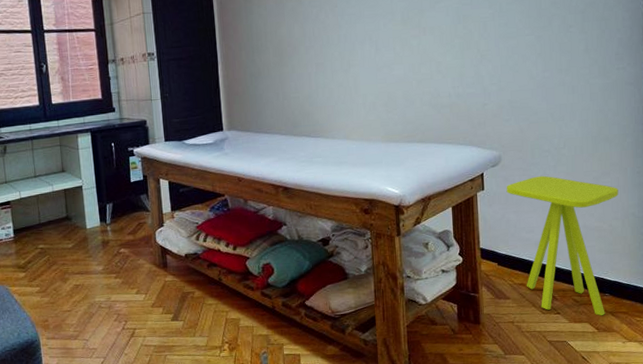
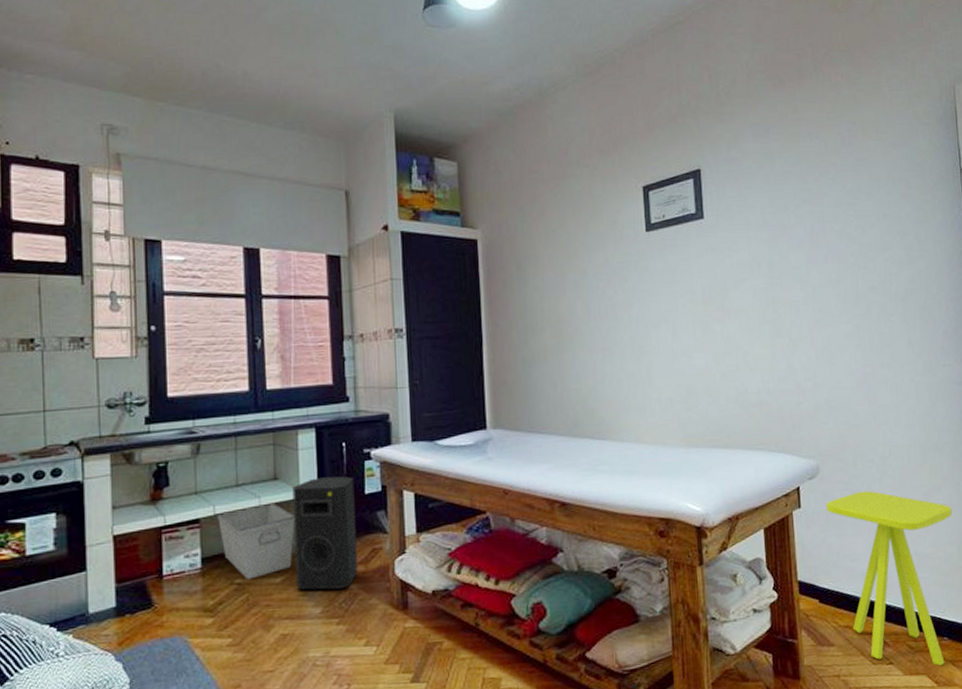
storage bin: none [22,189,80,245] -> present [216,502,295,580]
speaker: none [76,168,128,253] -> present [292,476,358,590]

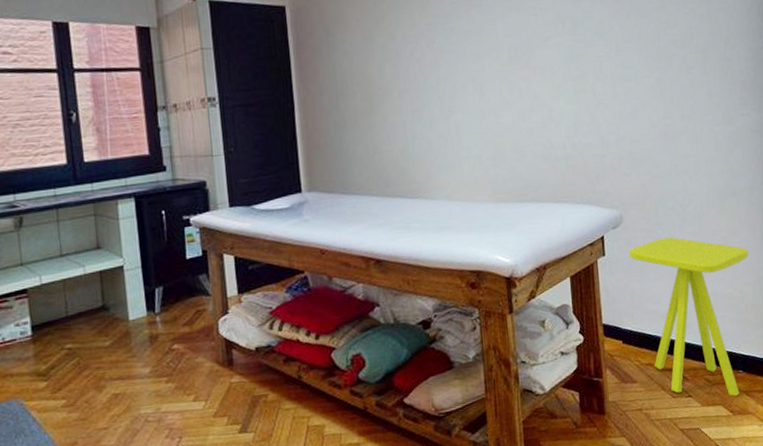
storage bin: present [216,502,295,580] -> none [43,270,120,344]
speaker: present [292,476,358,590] -> none [115,242,184,352]

